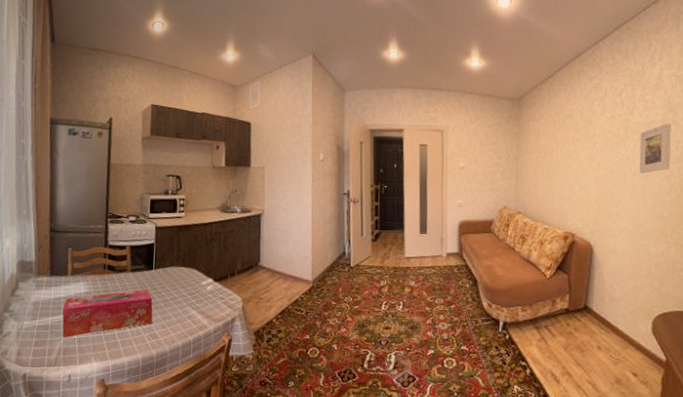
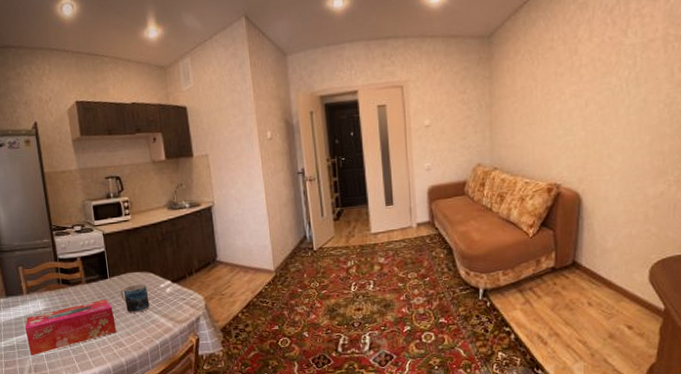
mug: none [162,278,190,307] -> present [120,283,150,313]
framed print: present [639,123,671,174] -> none [634,39,674,106]

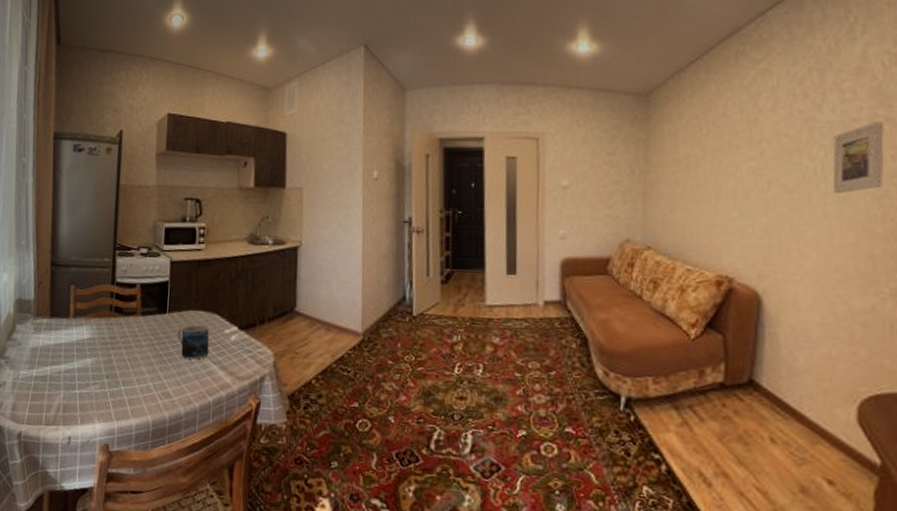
tissue box: present [25,299,117,355] -> none [62,337,166,392]
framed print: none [634,39,674,106] -> present [832,121,884,194]

